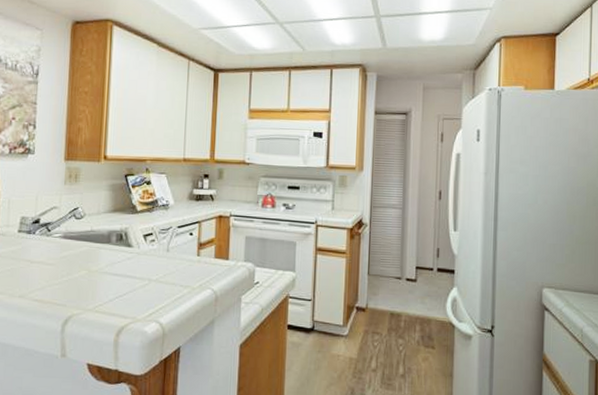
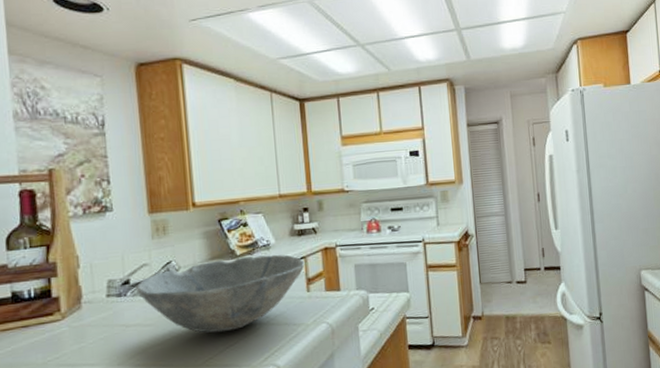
bowl: none [44,213,199,282] -> present [136,254,305,333]

